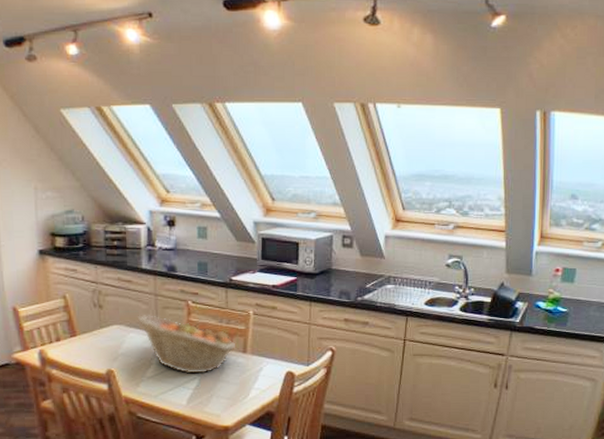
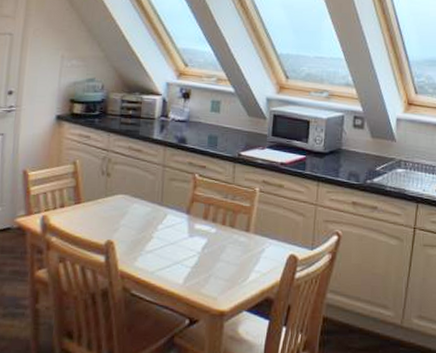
fruit basket: present [138,315,235,374] -> none [144,185,239,251]

